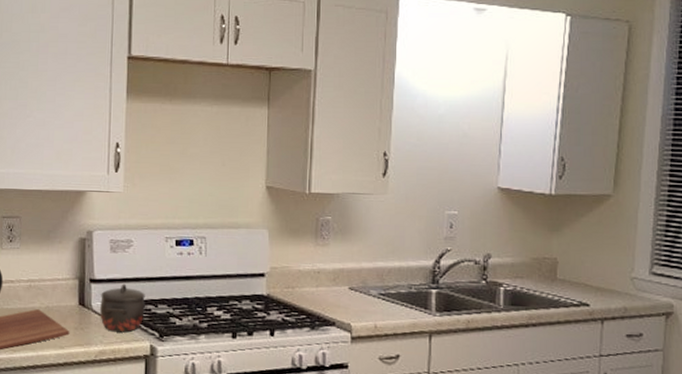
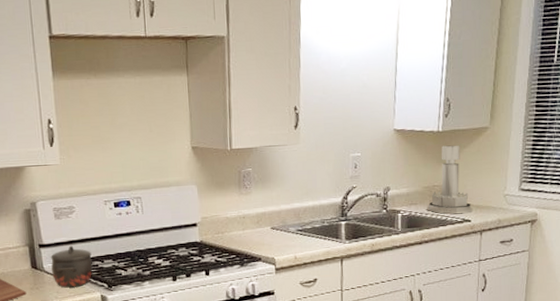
paper towel holder: none [535,211,592,296] -> present [427,145,472,215]

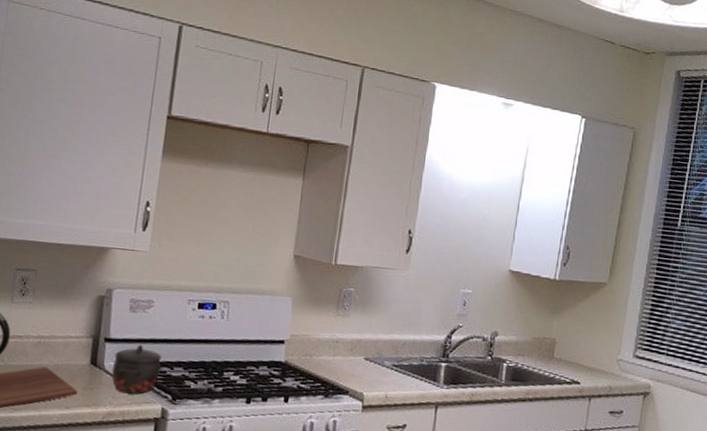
paper towel holder: present [427,145,472,215] -> none [534,295,583,375]

